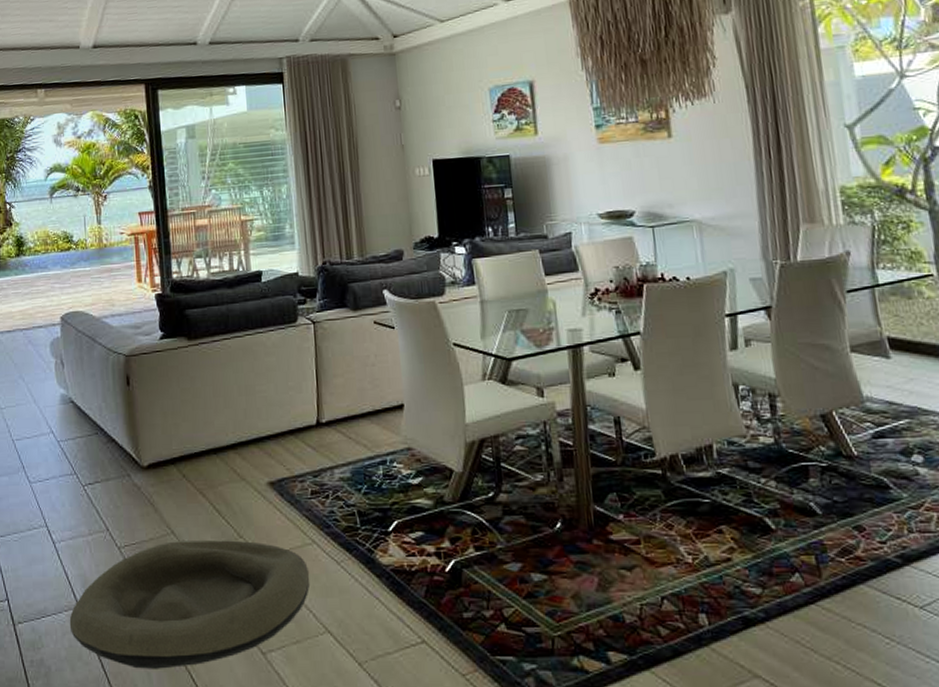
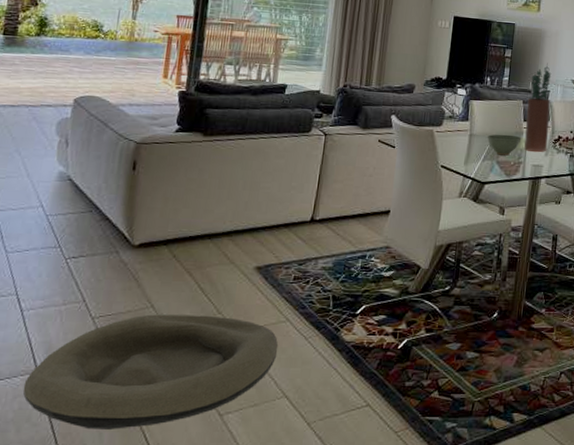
bowl: none [502,294,547,323] -> present [487,134,522,156]
vase: none [544,197,584,314] -> present [524,63,552,153]

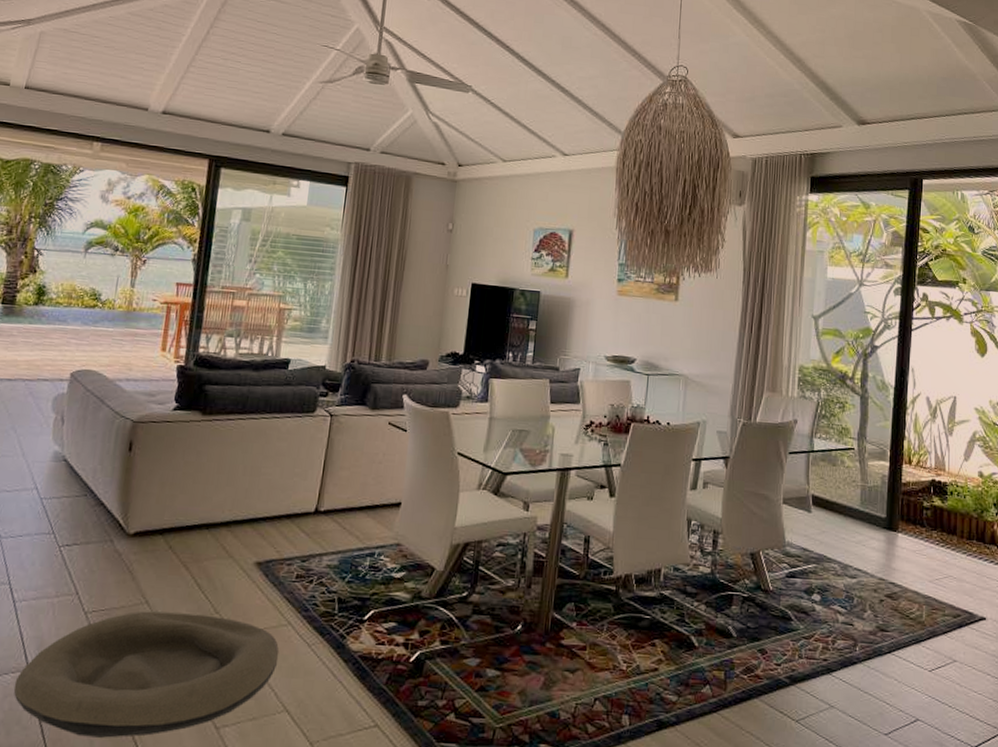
bowl: present [487,134,522,156] -> none [509,417,548,443]
vase: present [524,63,552,153] -> none [551,336,582,440]

